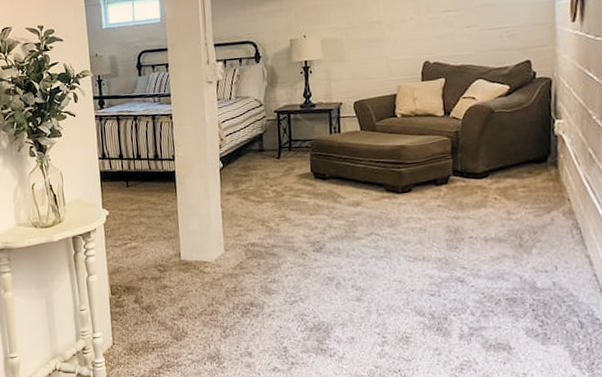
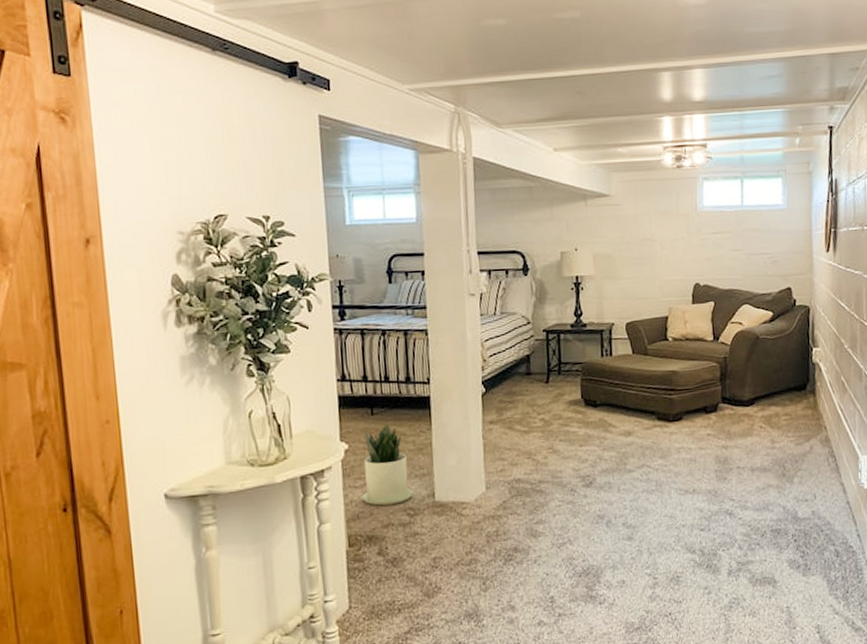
planter: none [120,194,163,262] -> present [361,423,414,506]

